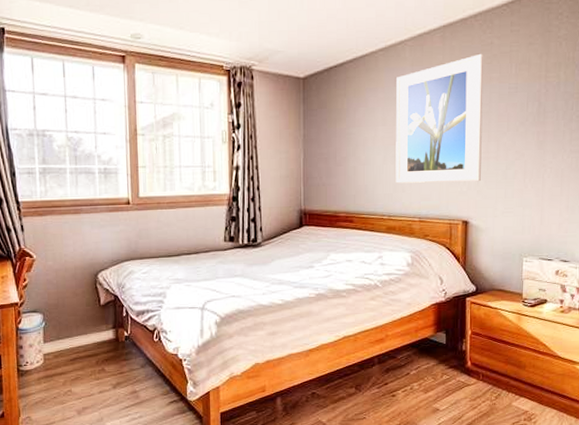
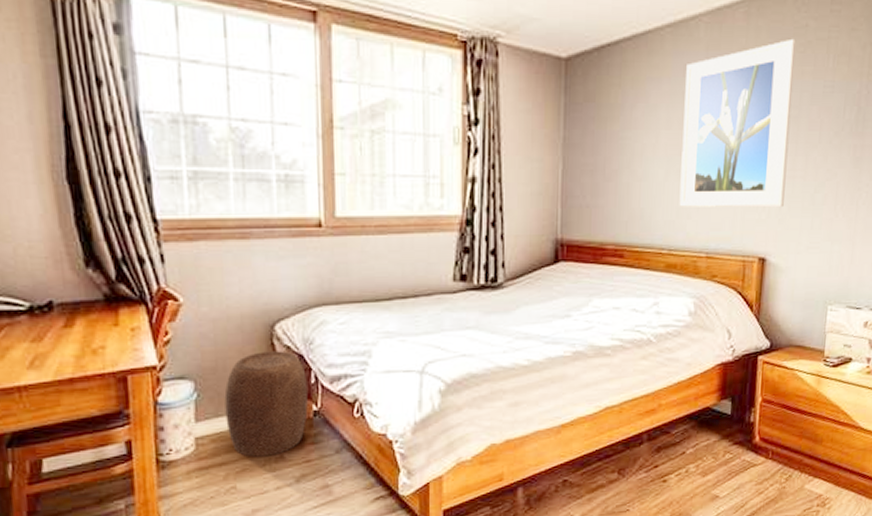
stool: none [63,292,121,369] -> present [224,351,308,457]

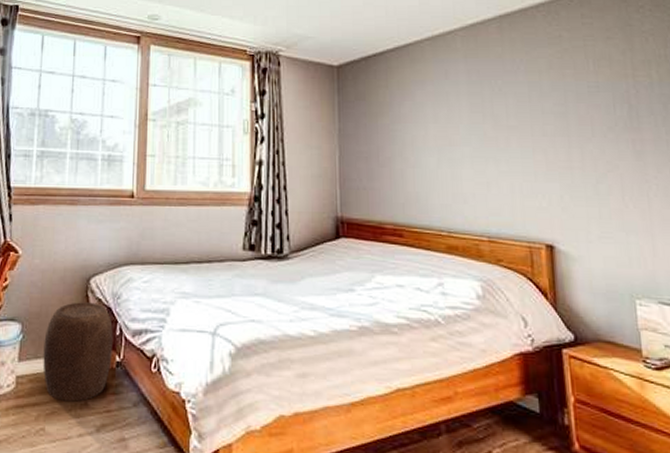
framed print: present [679,38,796,208] -> none [448,47,565,196]

